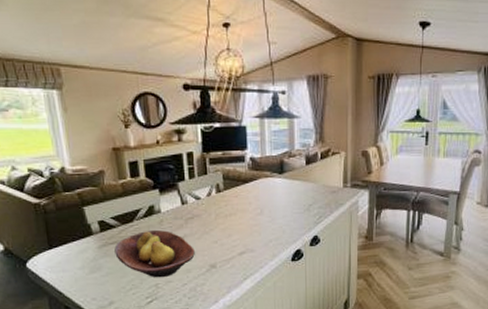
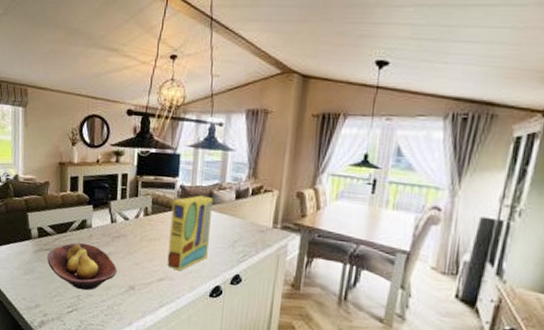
cereal box: none [244,165,286,242] -> present [167,195,214,271]

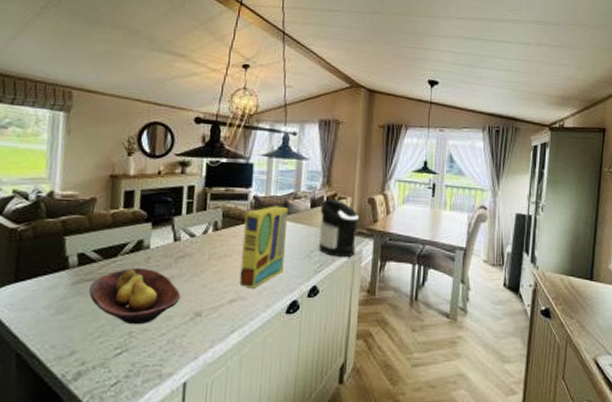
coffee maker: none [243,191,285,251] -> present [319,199,359,258]

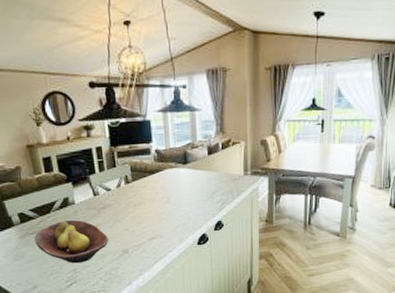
cereal box: present [239,205,289,289] -> none [150,156,191,228]
coffee maker: present [319,199,359,258] -> none [217,144,253,195]

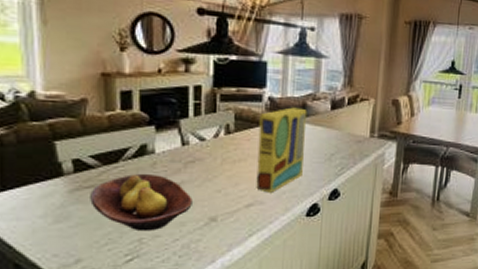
cereal box: none [150,156,191,228] -> present [256,107,308,193]

